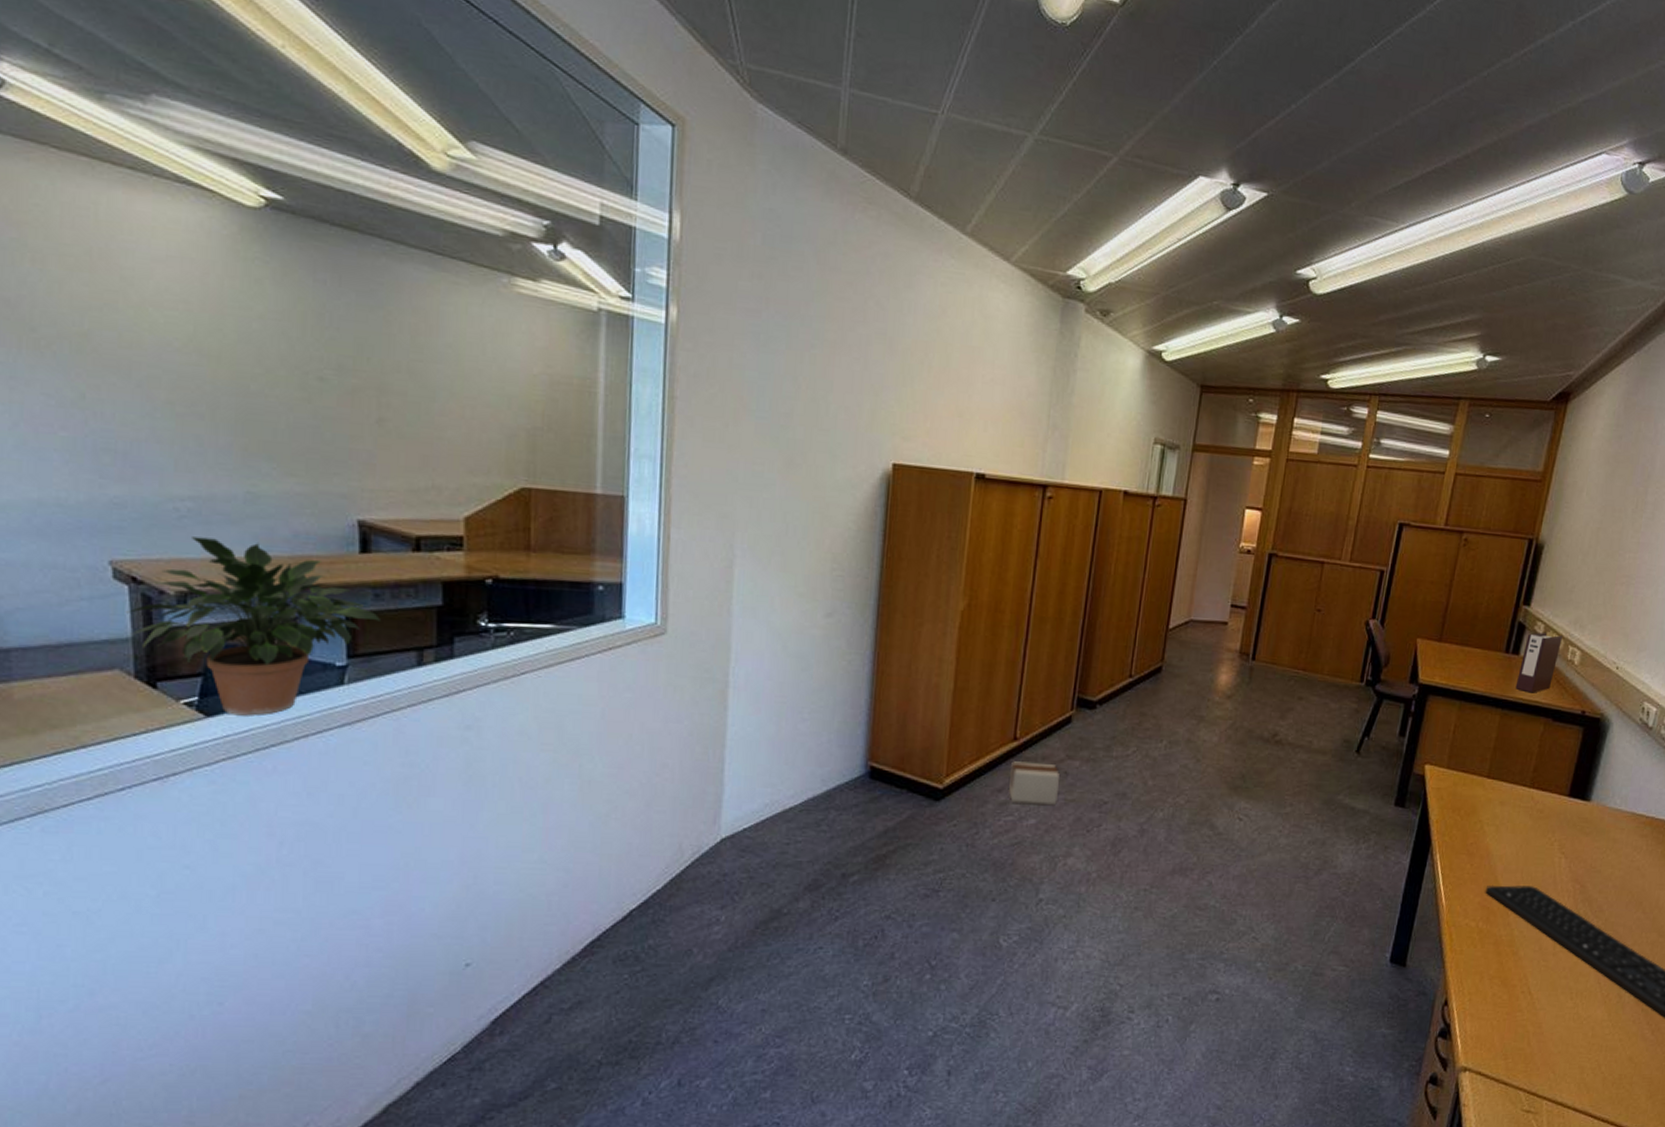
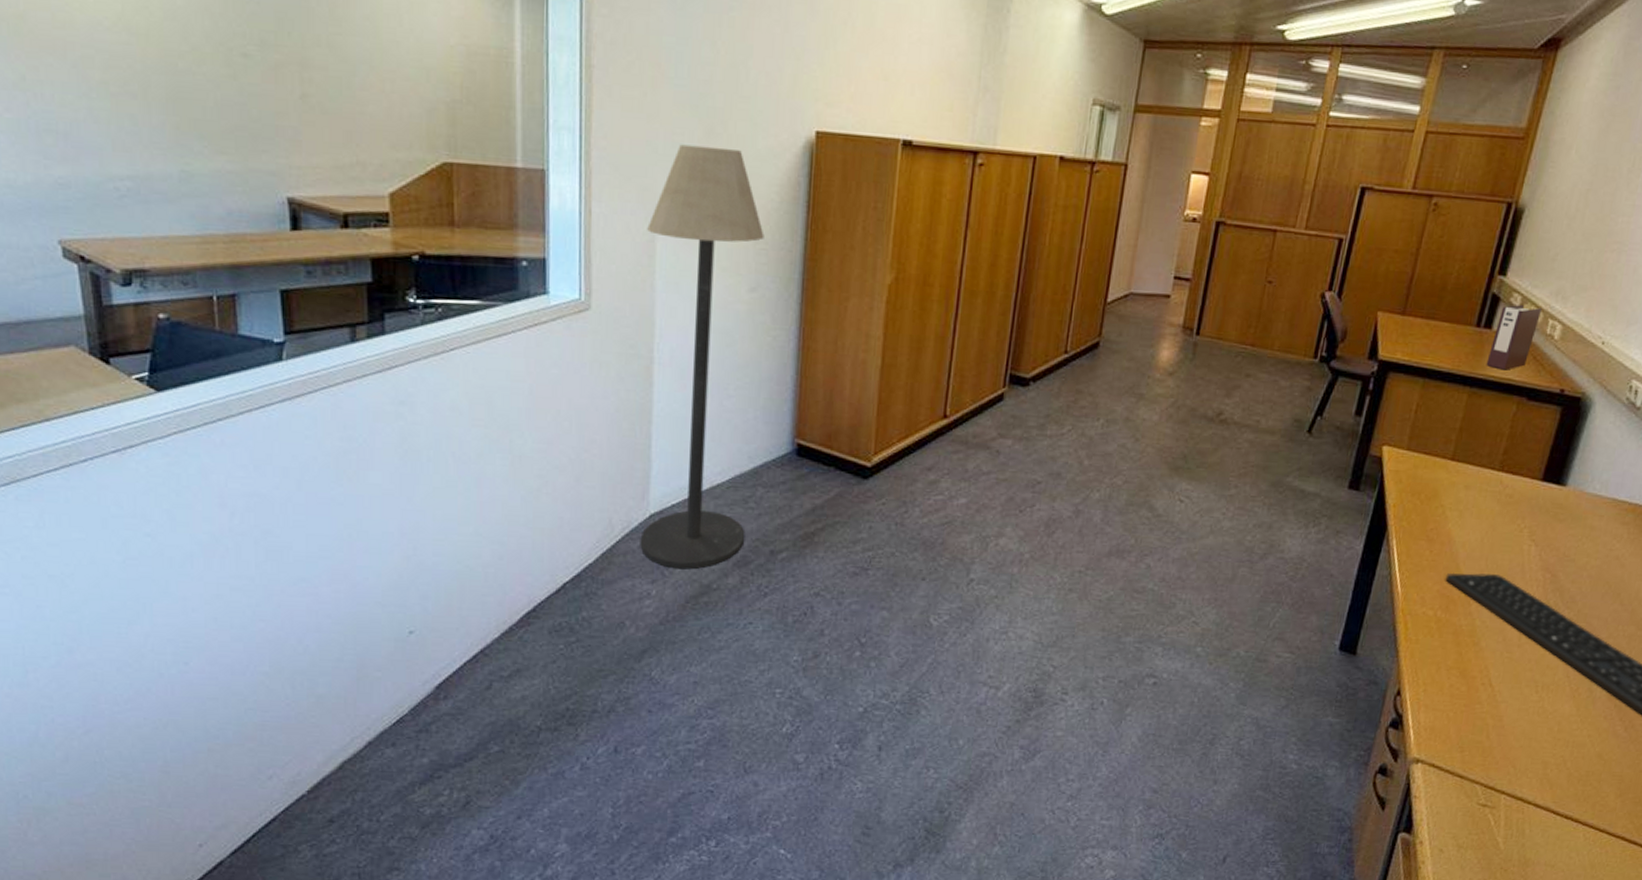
potted plant: present [127,537,382,716] -> none [78,216,315,391]
floor lamp: none [710,474,841,894] -> present [640,144,764,570]
box: present [1008,761,1060,807] -> none [938,439,992,487]

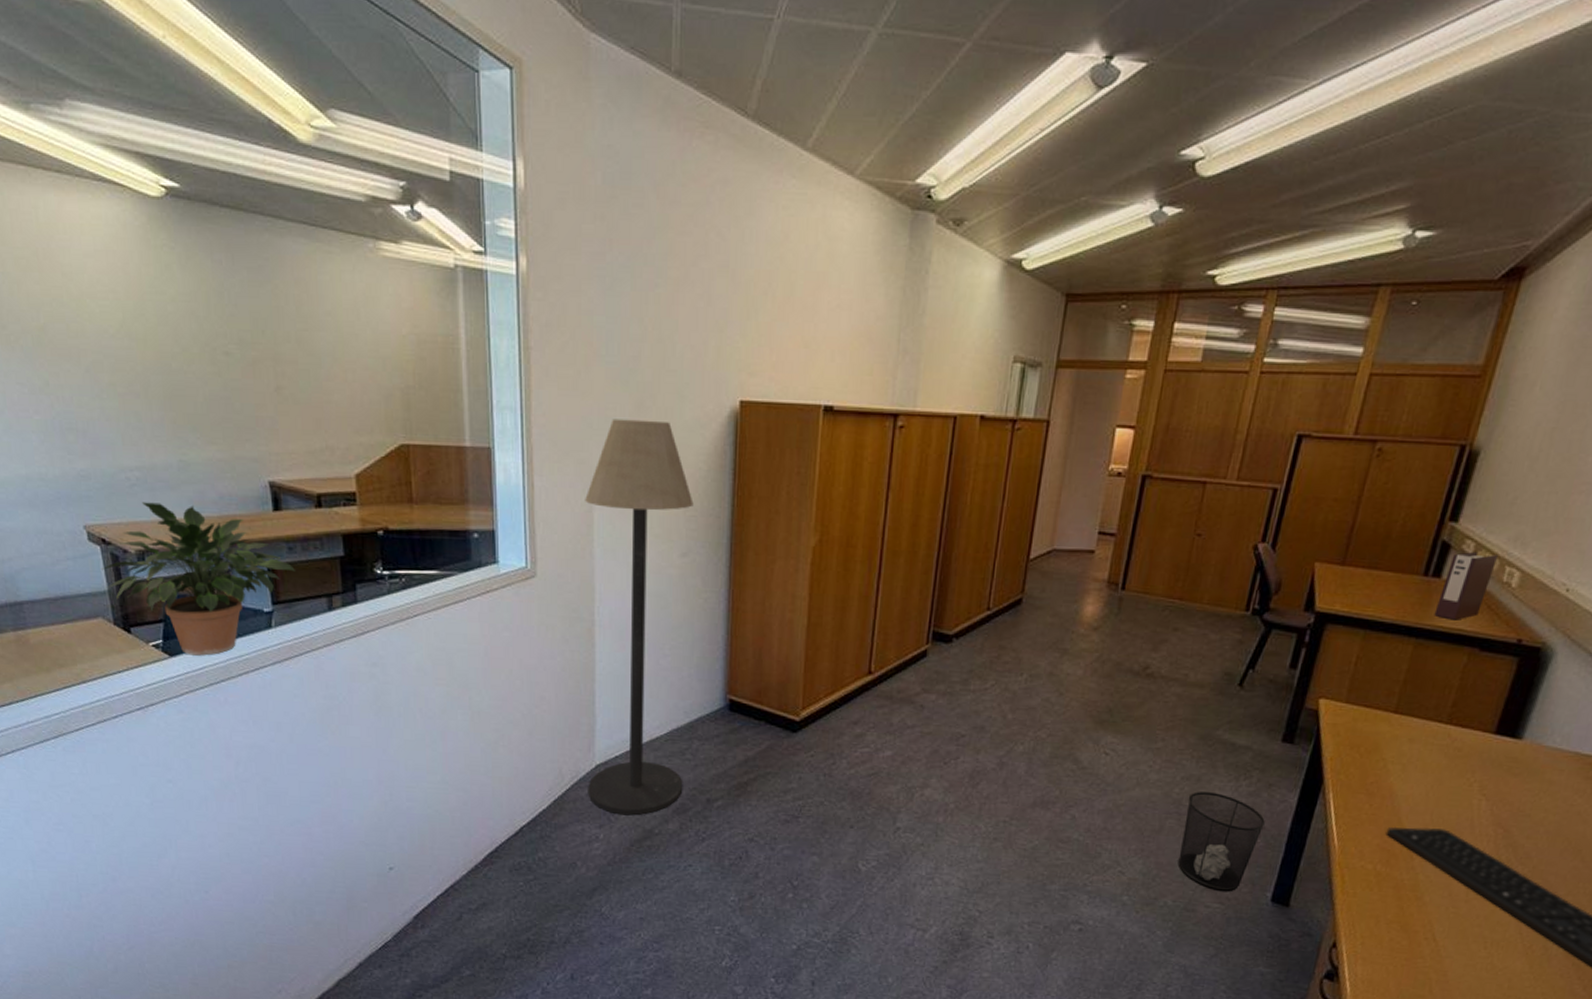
potted plant: none [78,216,315,391] -> present [101,502,296,656]
waste bin: none [1250,539,1333,641] -> present [1177,792,1265,892]

